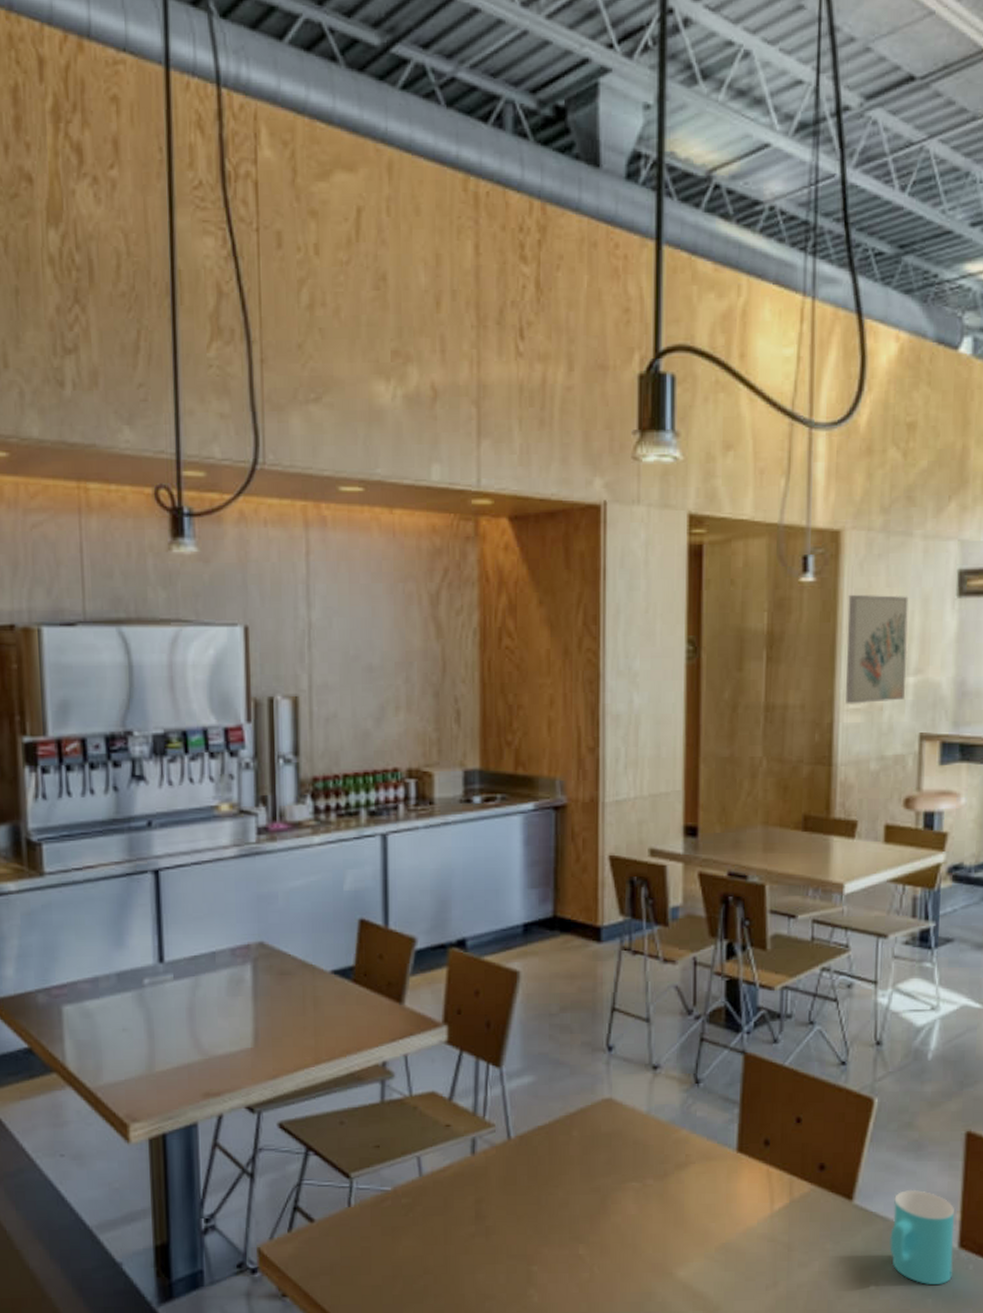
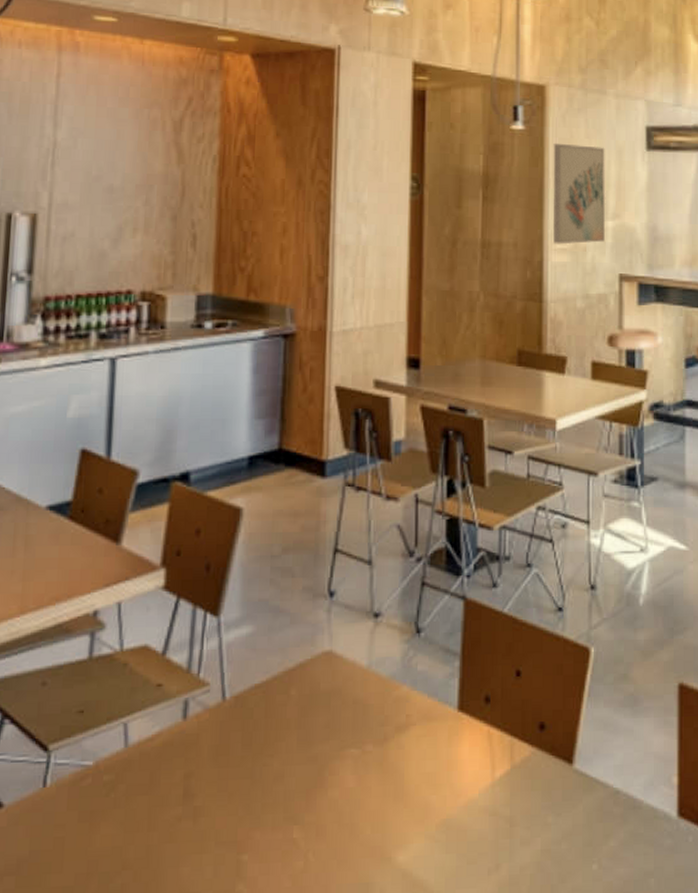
cup: present [889,1189,954,1284] -> none [611,750,673,861]

